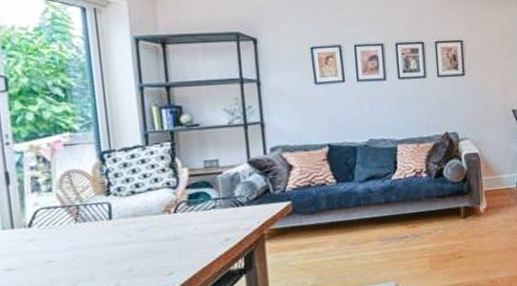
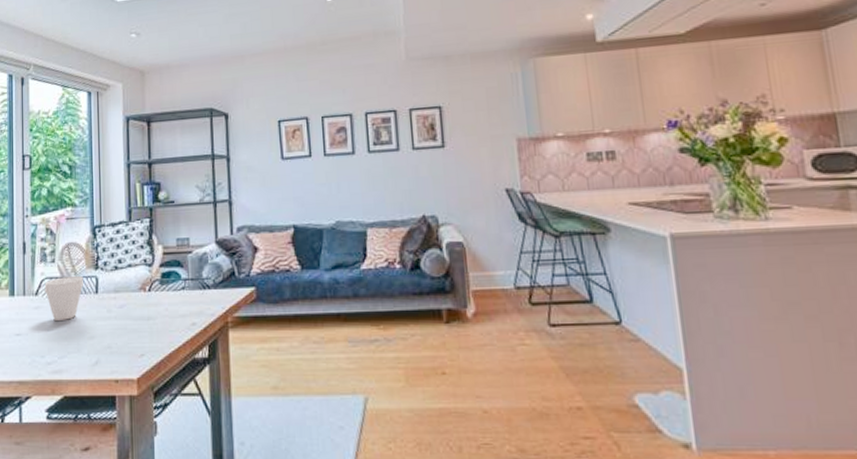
cup: none [40,204,93,251] -> present [44,276,83,320]

